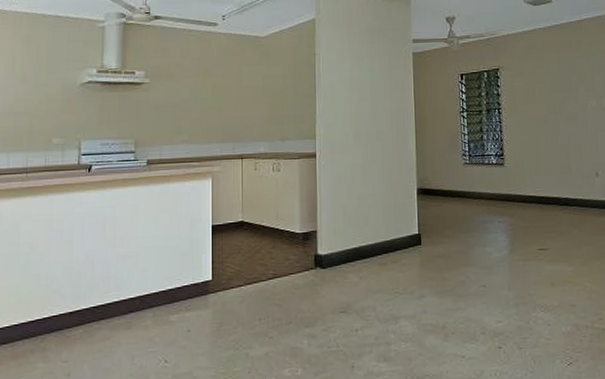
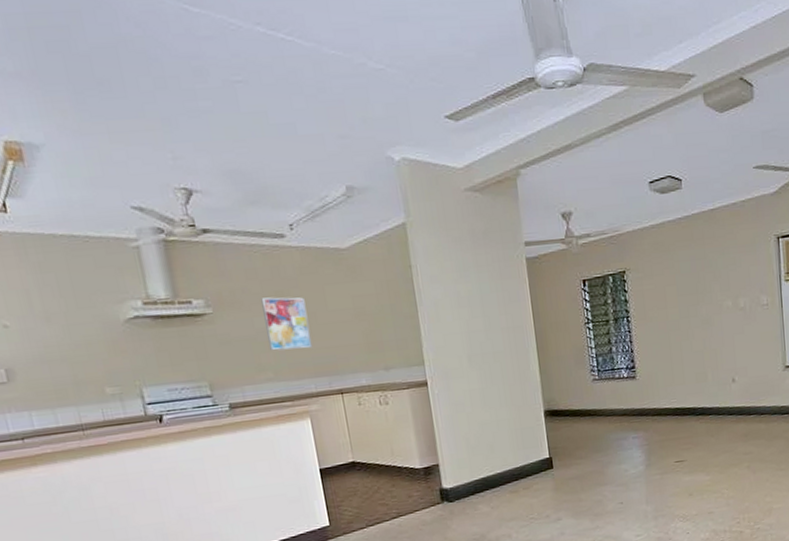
wall art: none [189,73,224,118] -> present [261,297,313,351]

